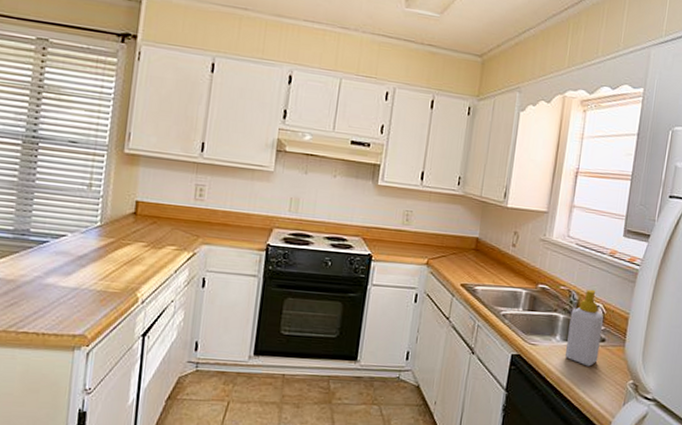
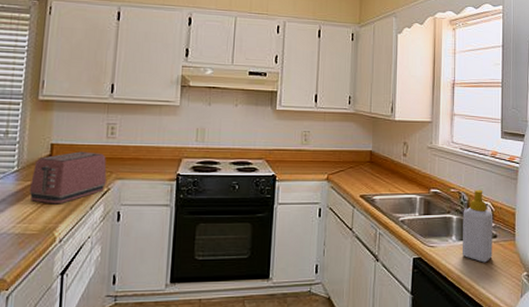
toaster: none [111,211,193,265] -> present [29,151,107,204]

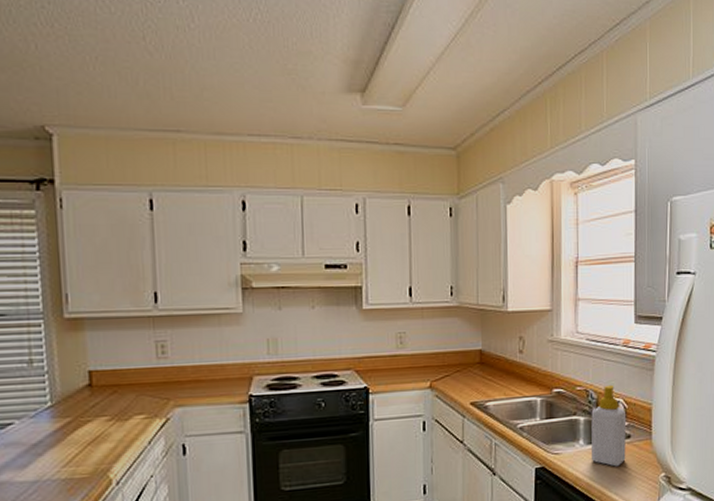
toaster: present [29,151,107,204] -> none [69,376,163,442]

